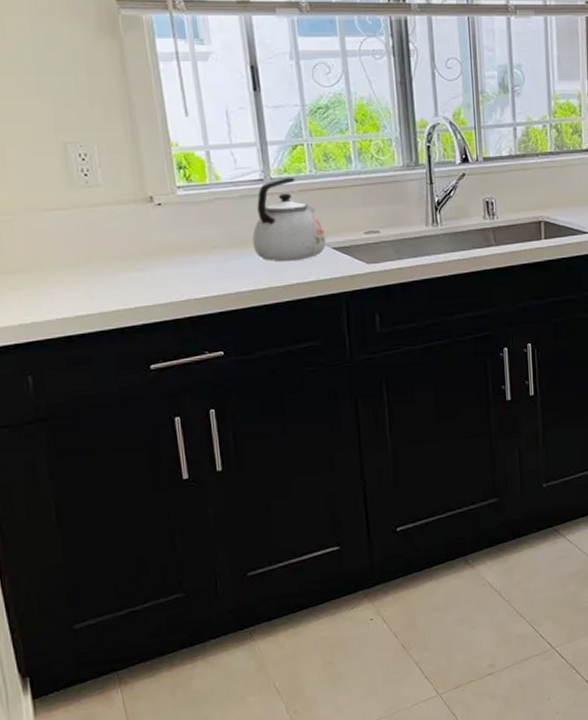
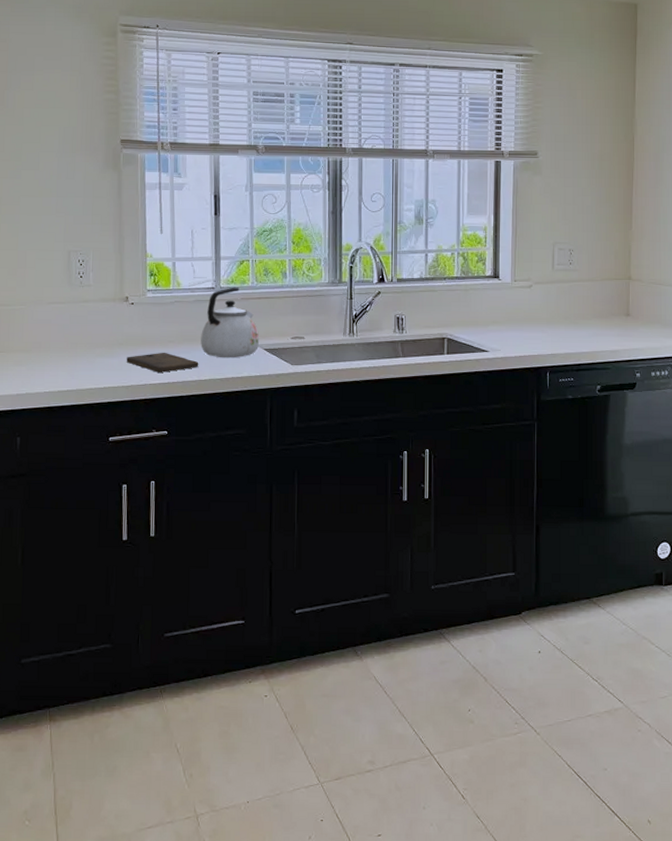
cutting board: none [160,260,254,285] -> present [126,352,199,372]

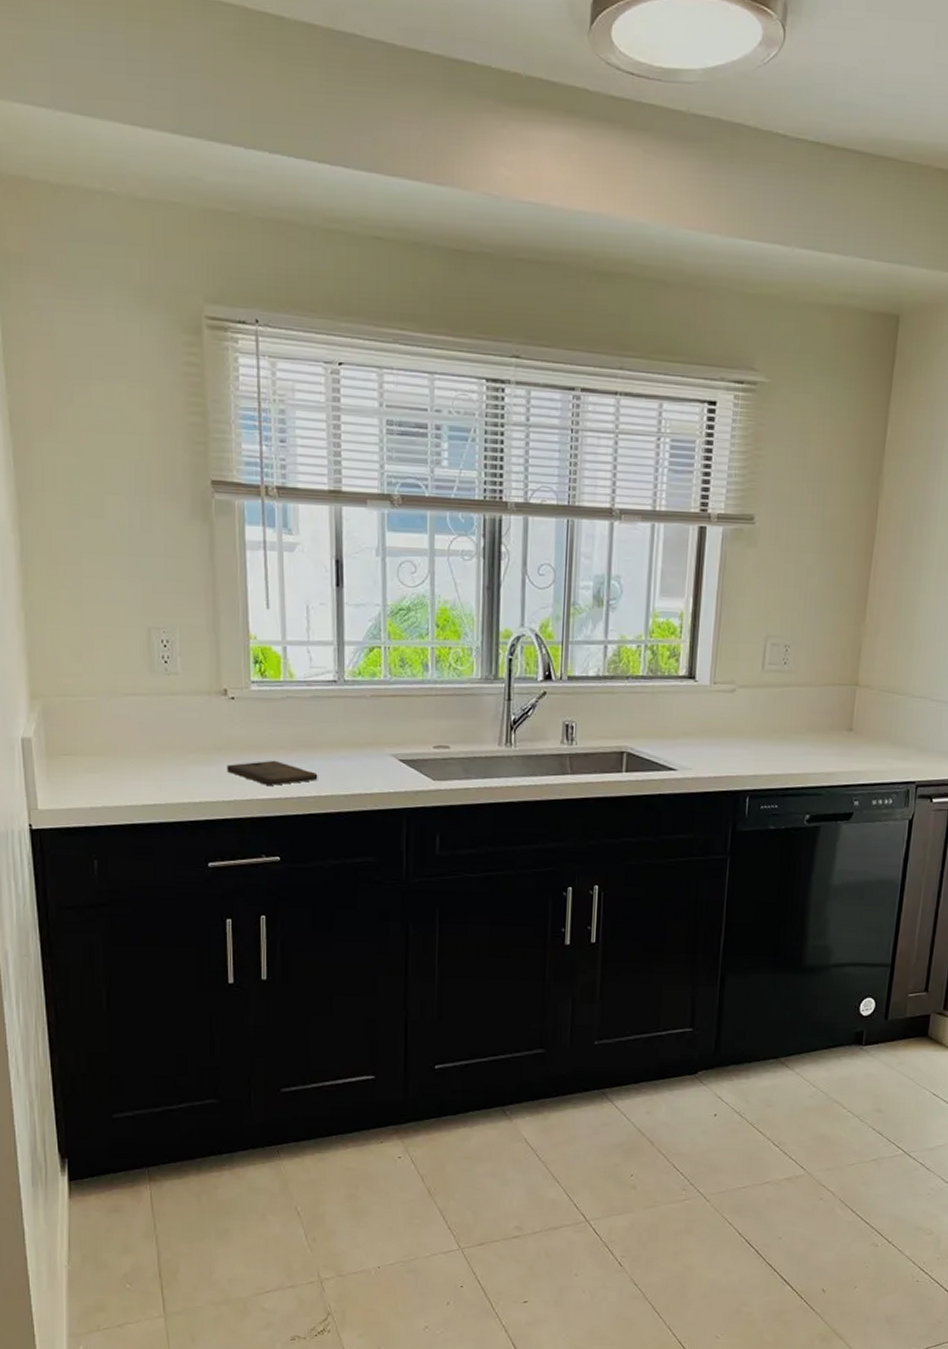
kettle: present [201,287,260,358] -> none [320,680,394,770]

